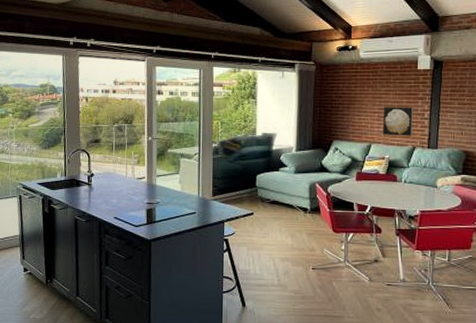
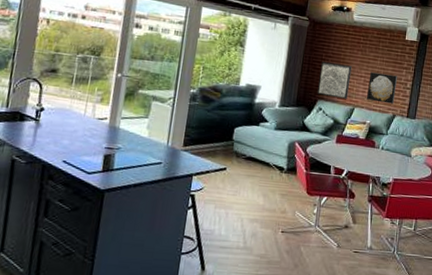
wall art: none [331,103,364,137] -> present [316,61,352,99]

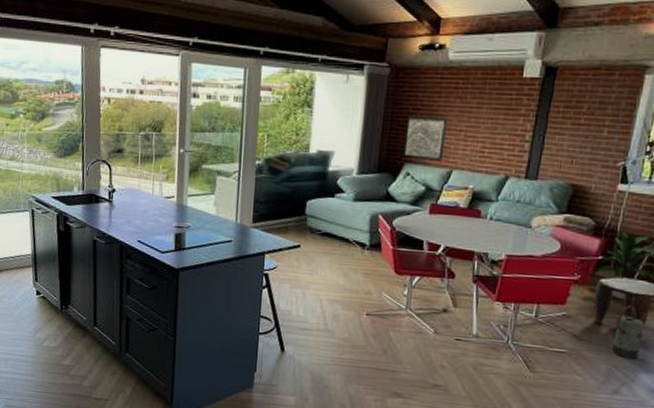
wall art: present [366,72,398,104] -> none [467,124,512,163]

